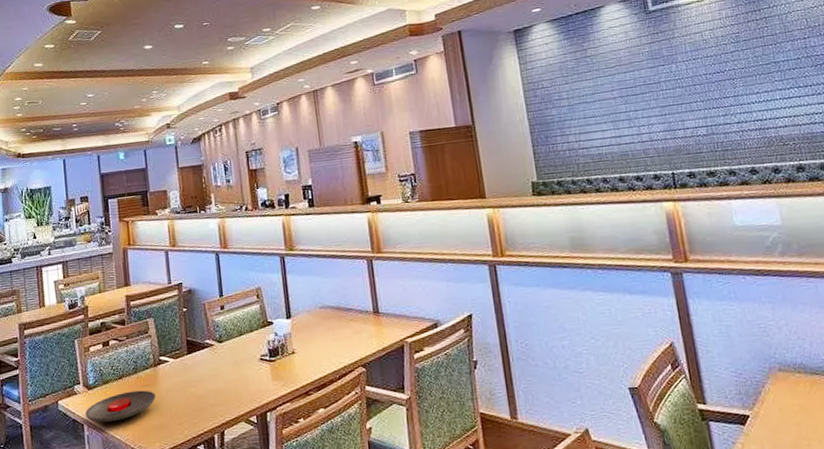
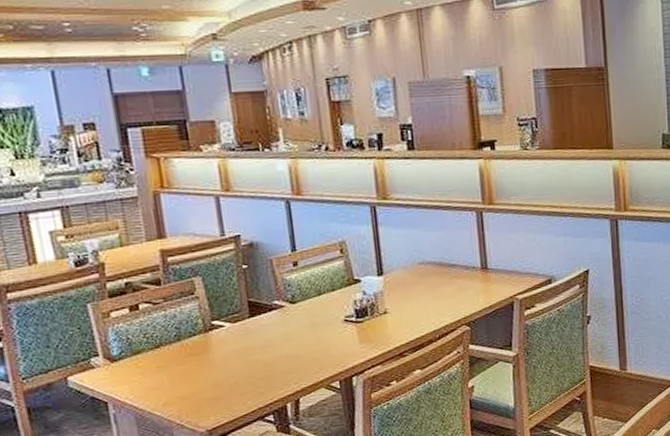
plate: present [85,390,156,423] -> none [108,359,208,399]

